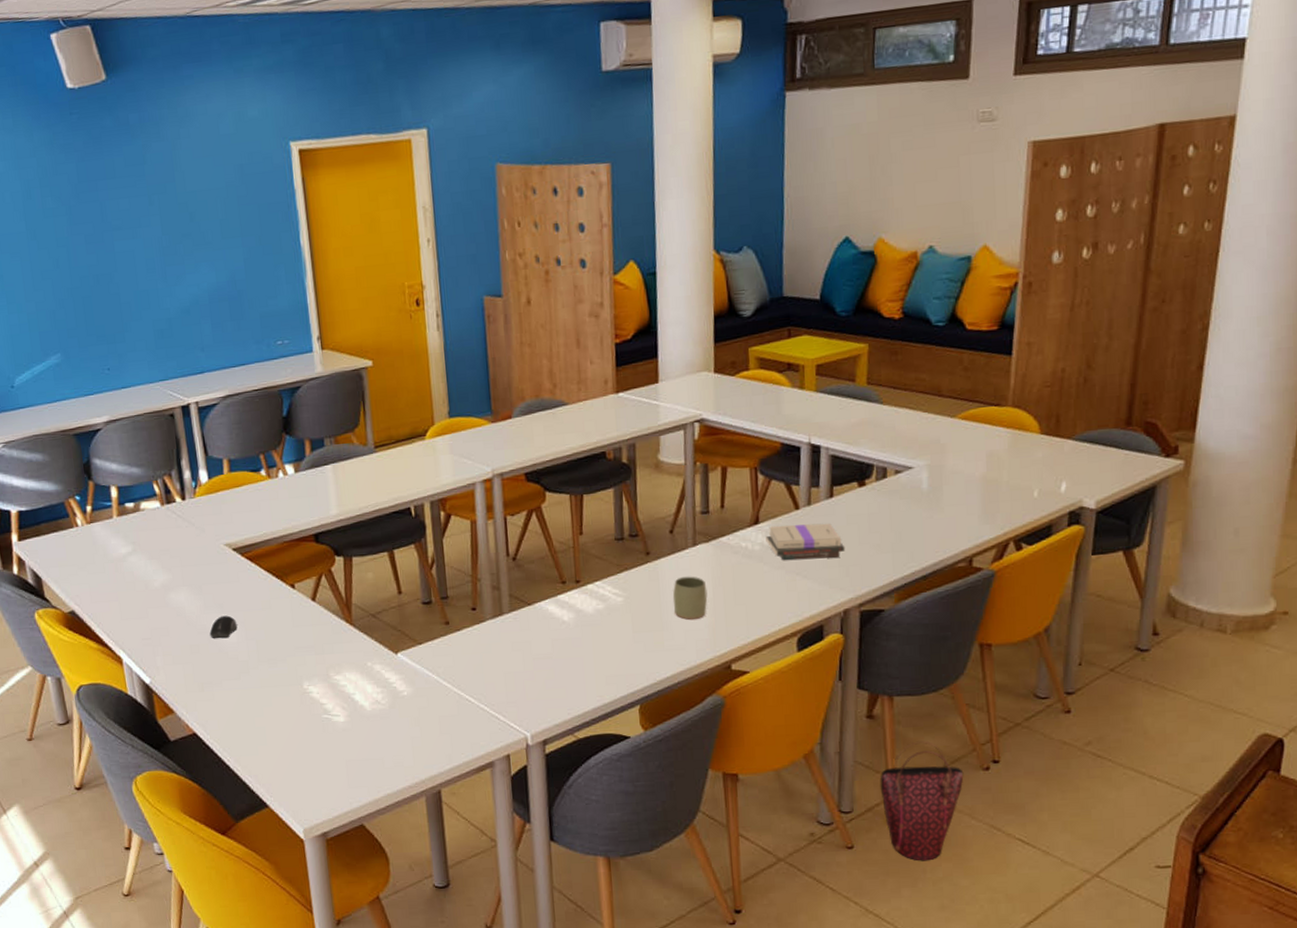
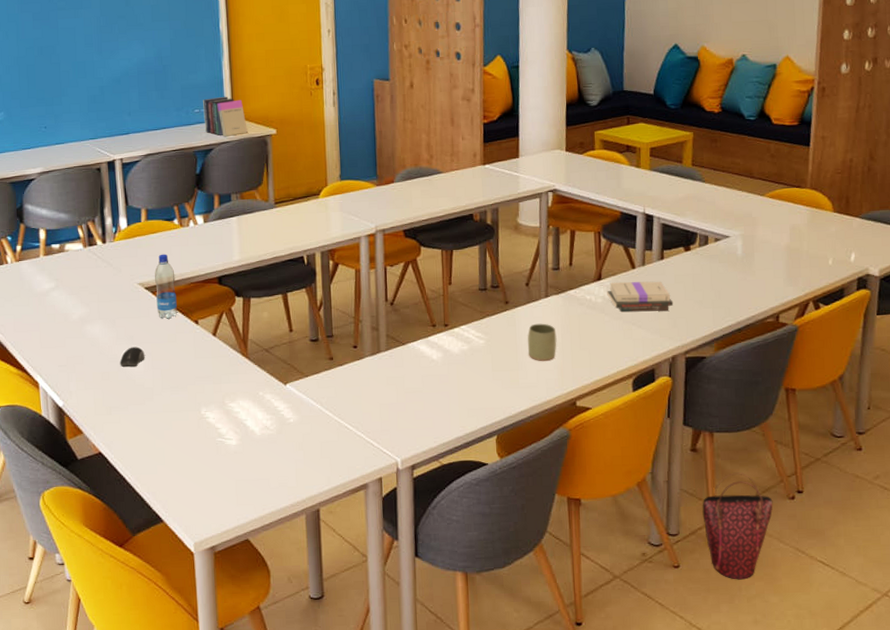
bottle: none [242,510,271,583] -> present [154,254,178,319]
books: none [286,323,339,373] -> present [203,96,248,137]

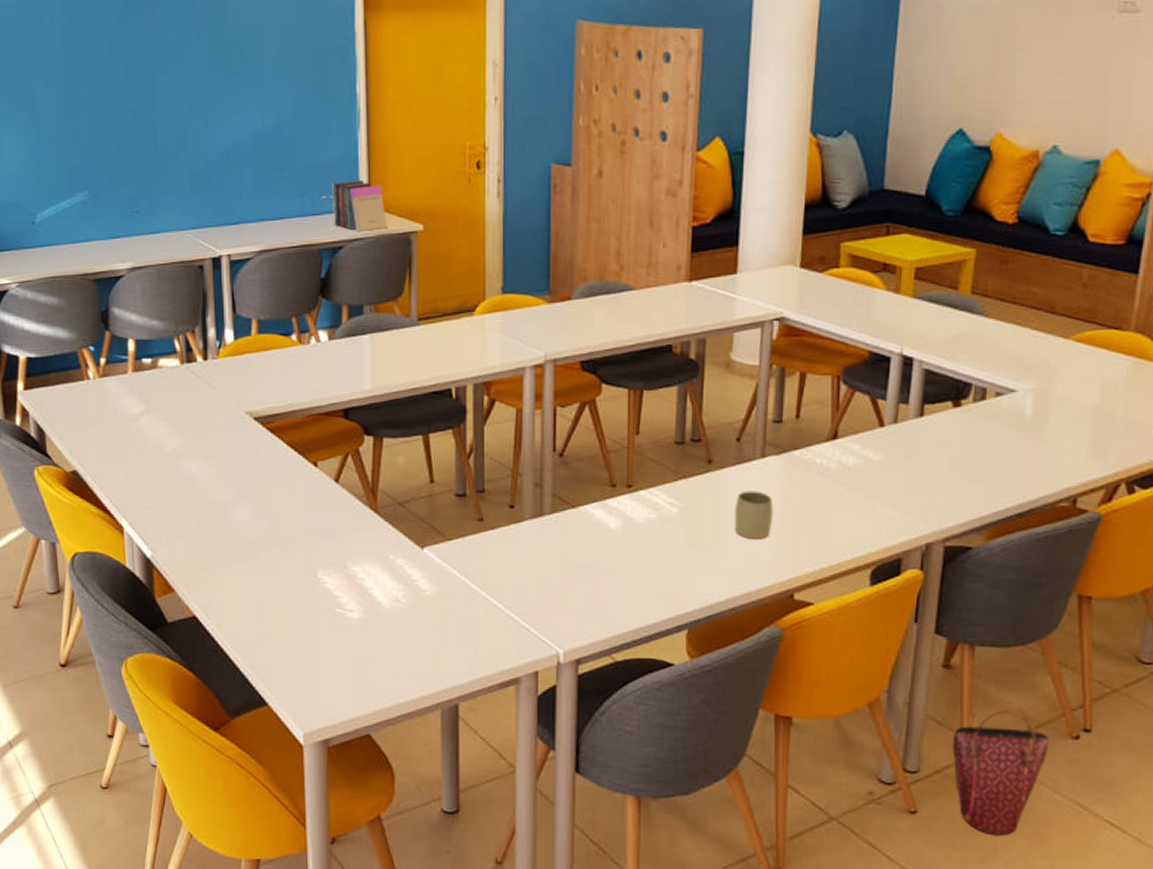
computer mouse: present [120,346,145,367] -> none [220,490,251,515]
bottle: present [154,254,178,319] -> none [265,377,293,458]
books: present [607,281,674,312] -> none [844,443,933,484]

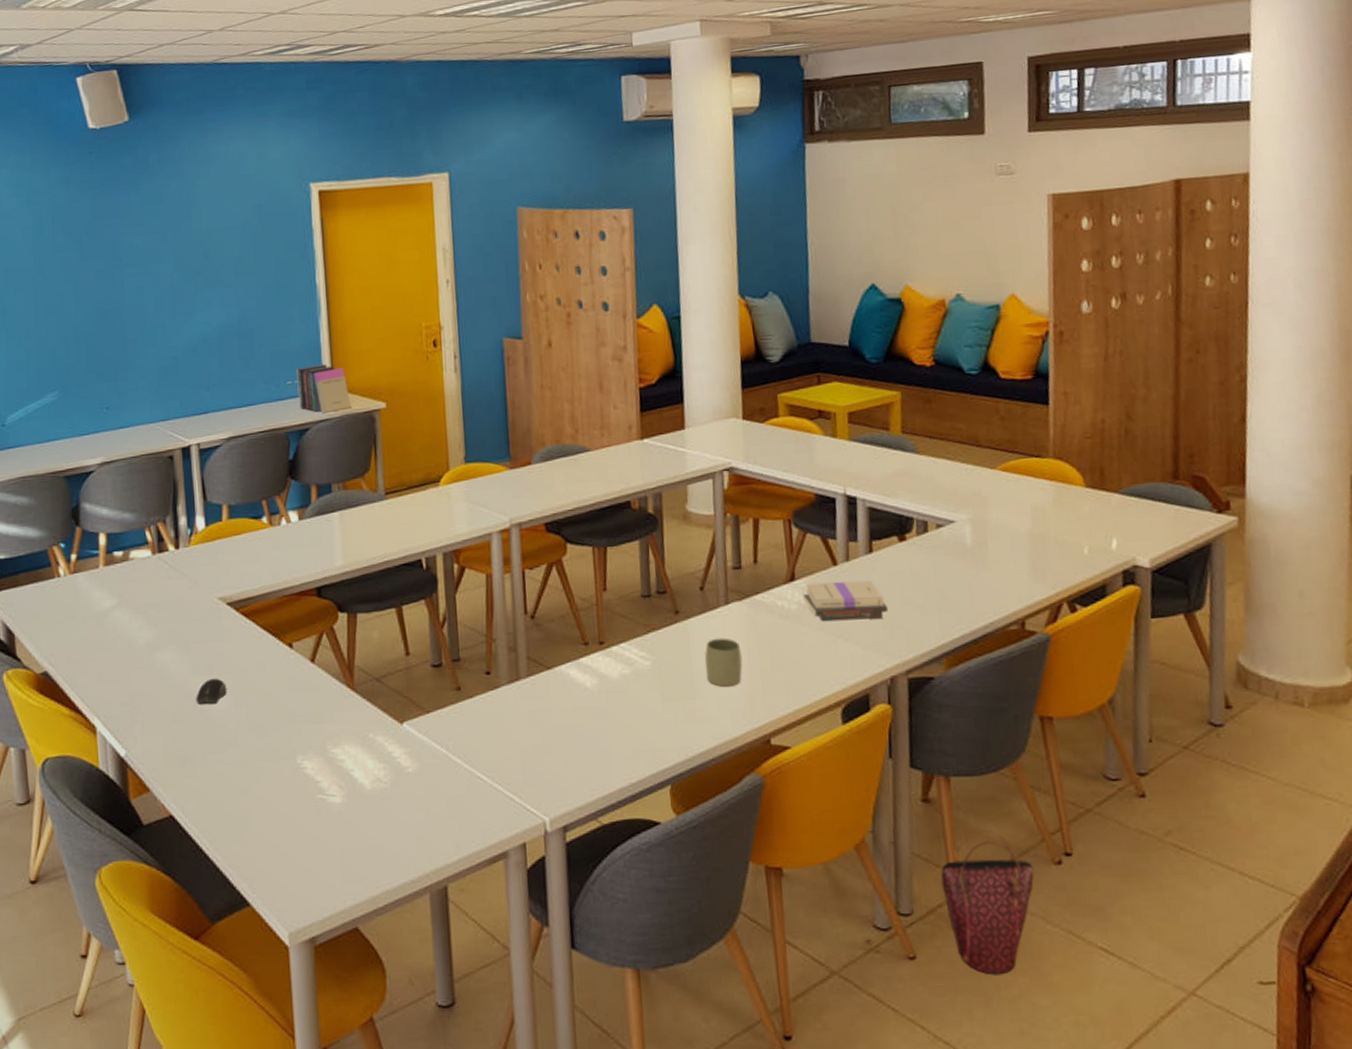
computer mouse: none [220,490,251,515] -> present [196,678,227,705]
books: none [844,443,933,484] -> present [802,580,889,621]

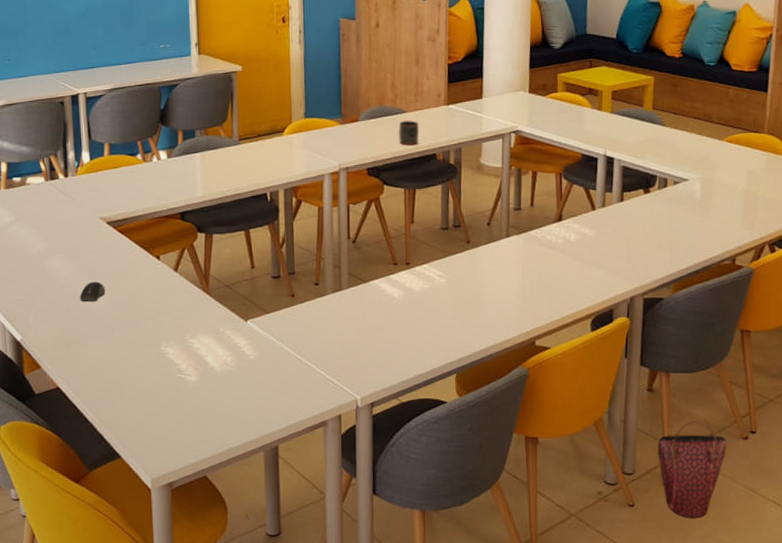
books: present [296,363,351,414] -> none [169,32,213,73]
mug: none [581,460,609,493] -> present [398,120,420,146]
mug: present [704,637,743,687] -> none [487,263,517,300]
books: present [802,580,889,621] -> none [567,222,633,253]

